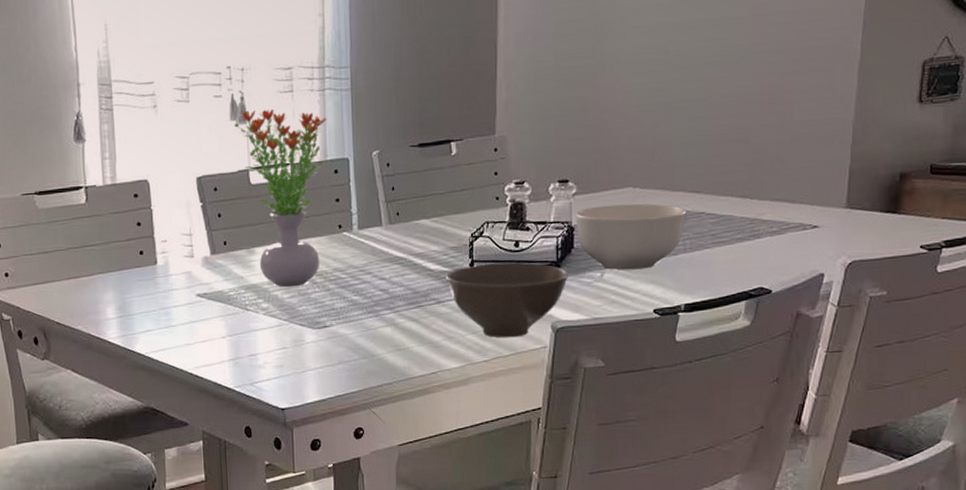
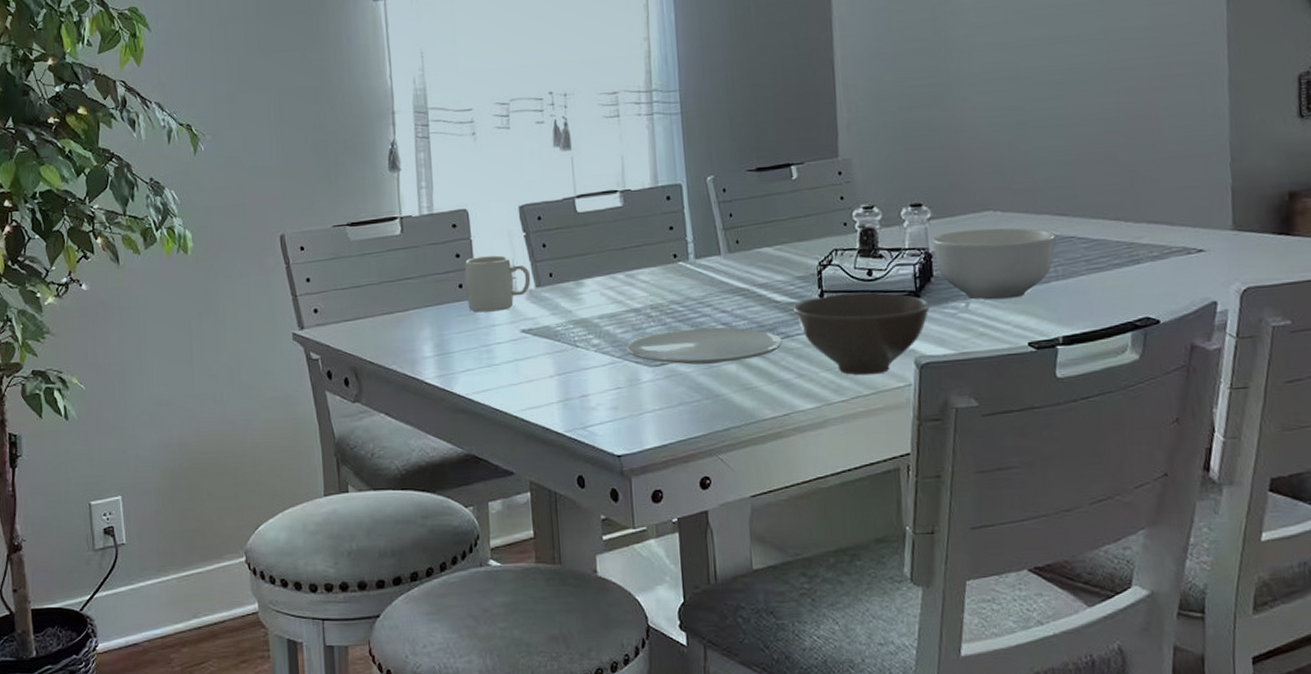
mug: none [145,224,207,278] -> present [464,255,531,313]
flower arrangement: present [234,109,328,288] -> none [558,135,659,322]
plate: none [293,293,434,327] -> present [627,327,783,365]

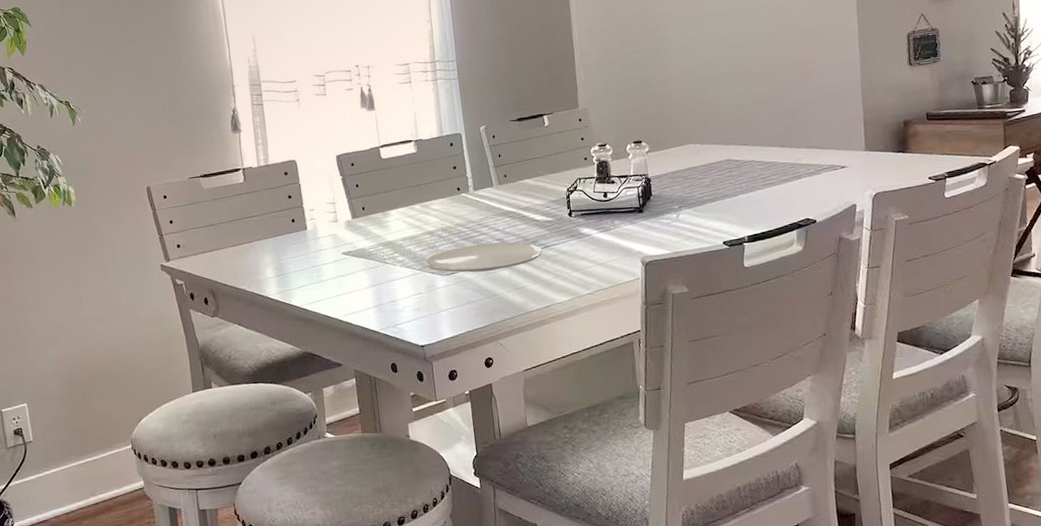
mug: present [464,255,531,313] -> none [295,195,348,241]
bowl: present [793,293,931,376] -> none [549,210,651,274]
bowl: present [932,228,1057,300] -> none [650,156,741,211]

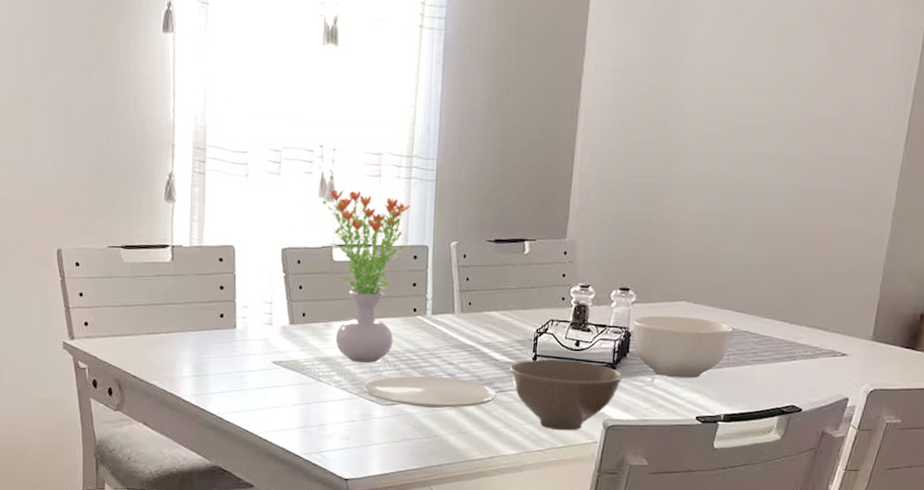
flower arrangement: none [365,97,445,243] -> present [322,189,411,364]
bowl: none [549,210,651,274] -> present [509,359,623,431]
bowl: none [650,156,741,211] -> present [632,315,734,379]

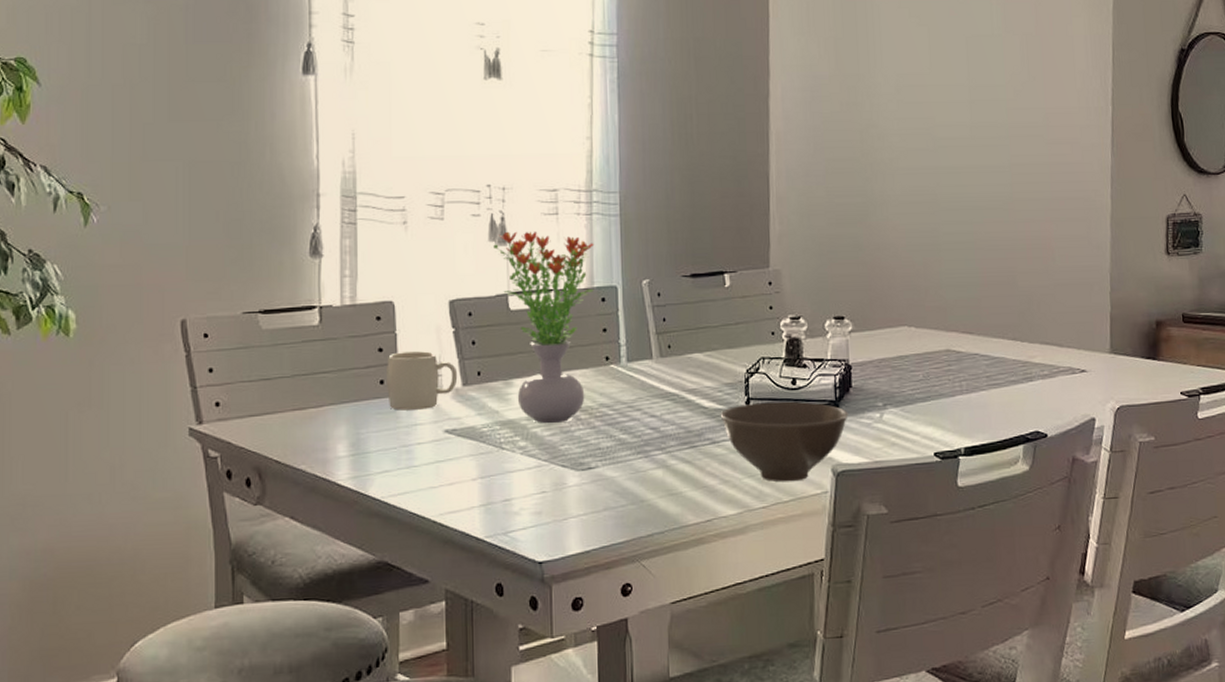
mug: none [226,291,286,342] -> present [387,351,458,411]
plate: present [364,375,497,408] -> none [554,432,709,469]
bowl: present [632,315,734,379] -> none [852,343,962,412]

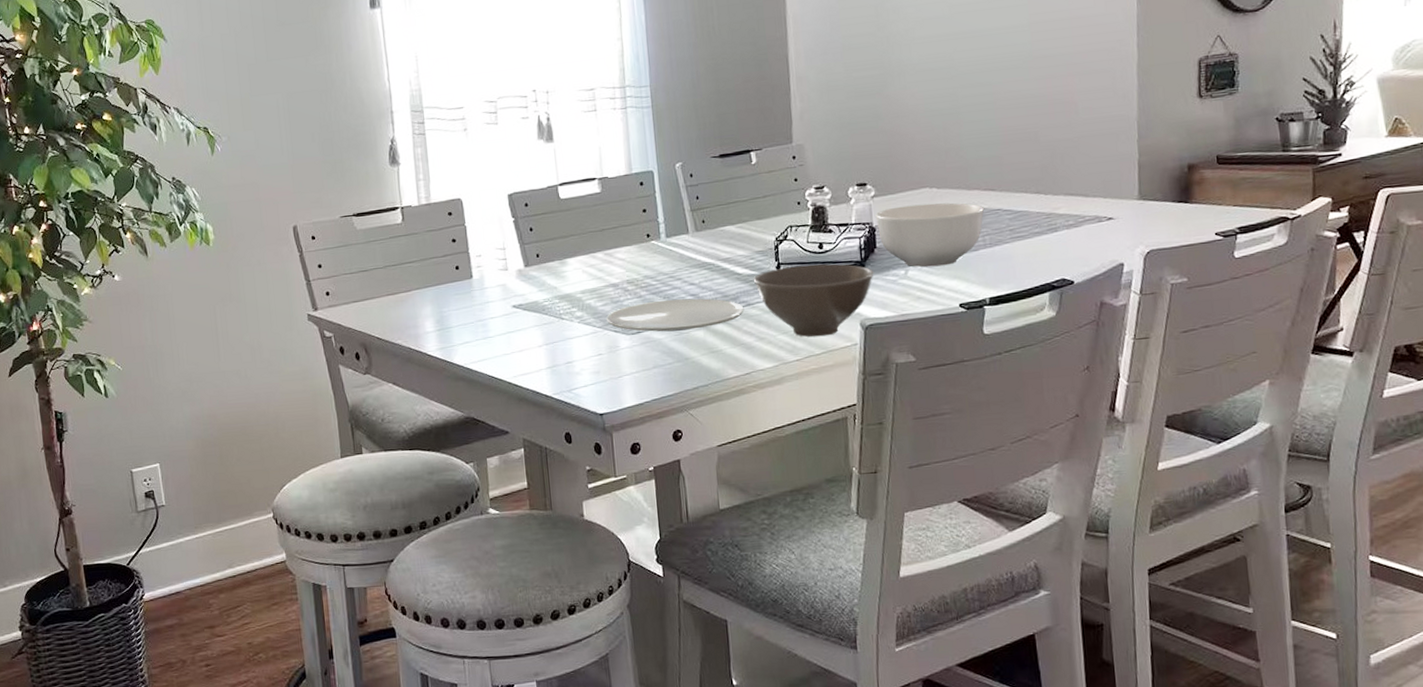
mug: present [387,351,458,411] -> none [460,239,520,291]
flower arrangement: present [493,231,594,424] -> none [542,128,633,296]
plate: none [554,432,709,469] -> present [607,298,744,332]
bowl: none [852,343,962,412] -> present [875,202,985,268]

